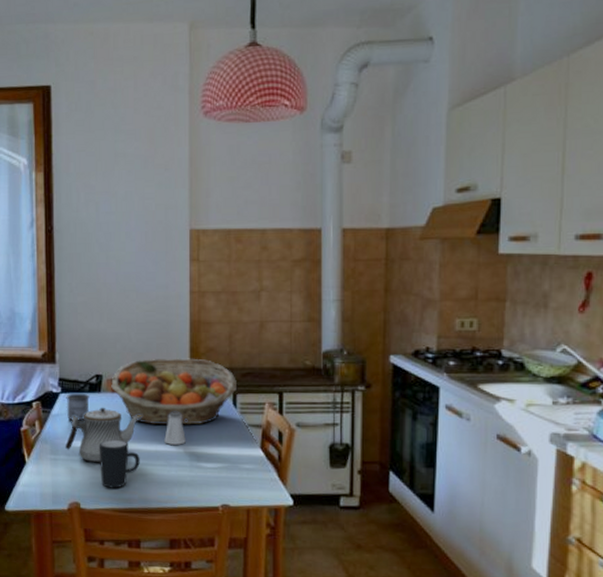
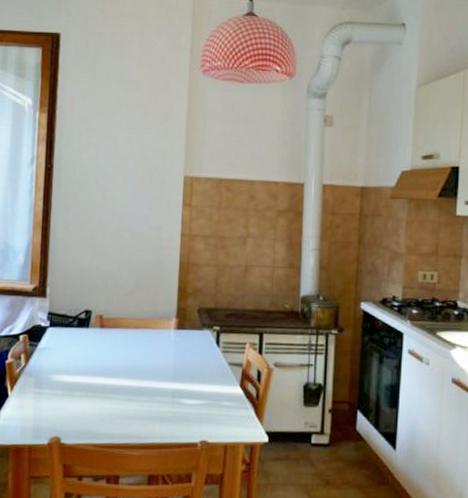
teapot: present [65,407,142,463] -> none [50,342,128,398]
mug: present [66,393,90,421] -> none [53,327,78,355]
mug: present [99,440,140,488] -> none [83,375,124,424]
fruit basket: present [111,358,236,426] -> none [100,296,221,362]
saltshaker: present [164,412,186,445] -> none [149,349,169,382]

